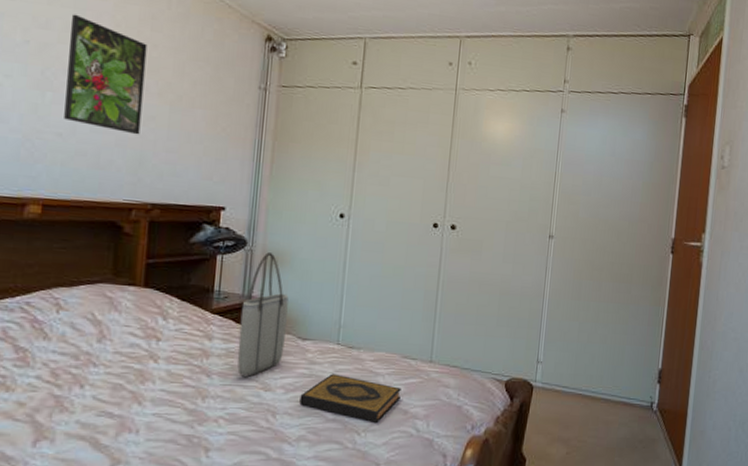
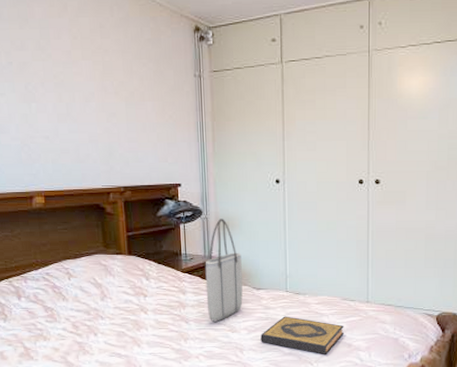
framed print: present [64,14,147,135] -> none [38,33,106,130]

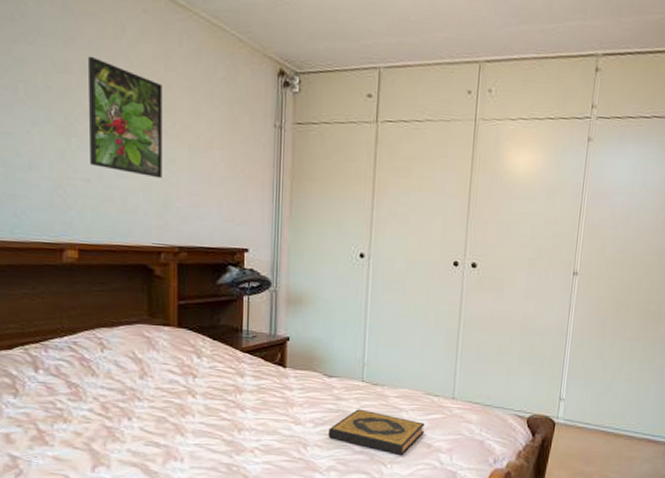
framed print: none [38,33,106,130] -> present [87,56,163,179]
tote bag: present [205,219,243,322] -> none [268,293,314,411]

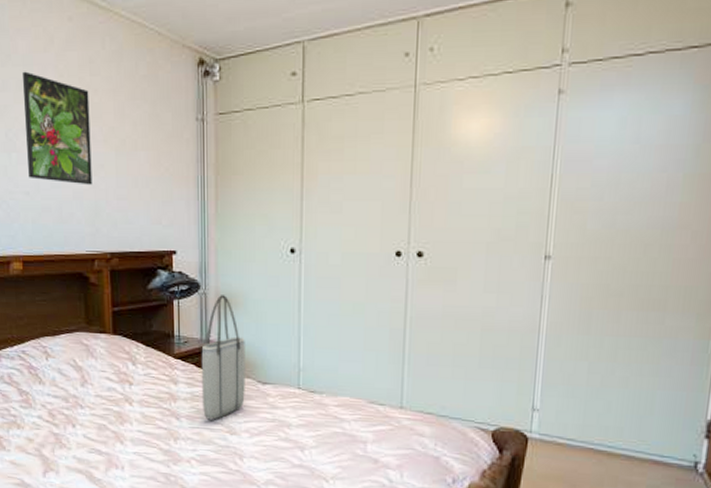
tote bag: none [268,293,314,411] -> present [201,295,245,420]
hardback book: present [328,409,425,455] -> none [265,419,370,470]

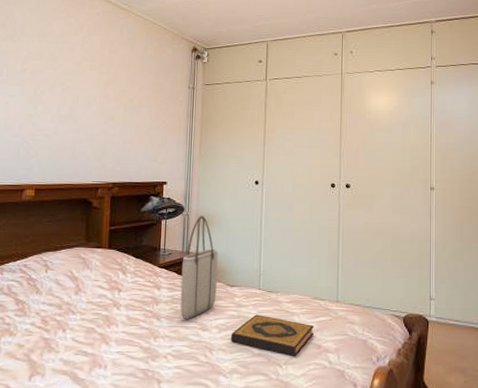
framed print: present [21,71,93,185] -> none [50,47,107,131]
hardback book: none [265,419,370,470] -> present [231,314,314,356]

